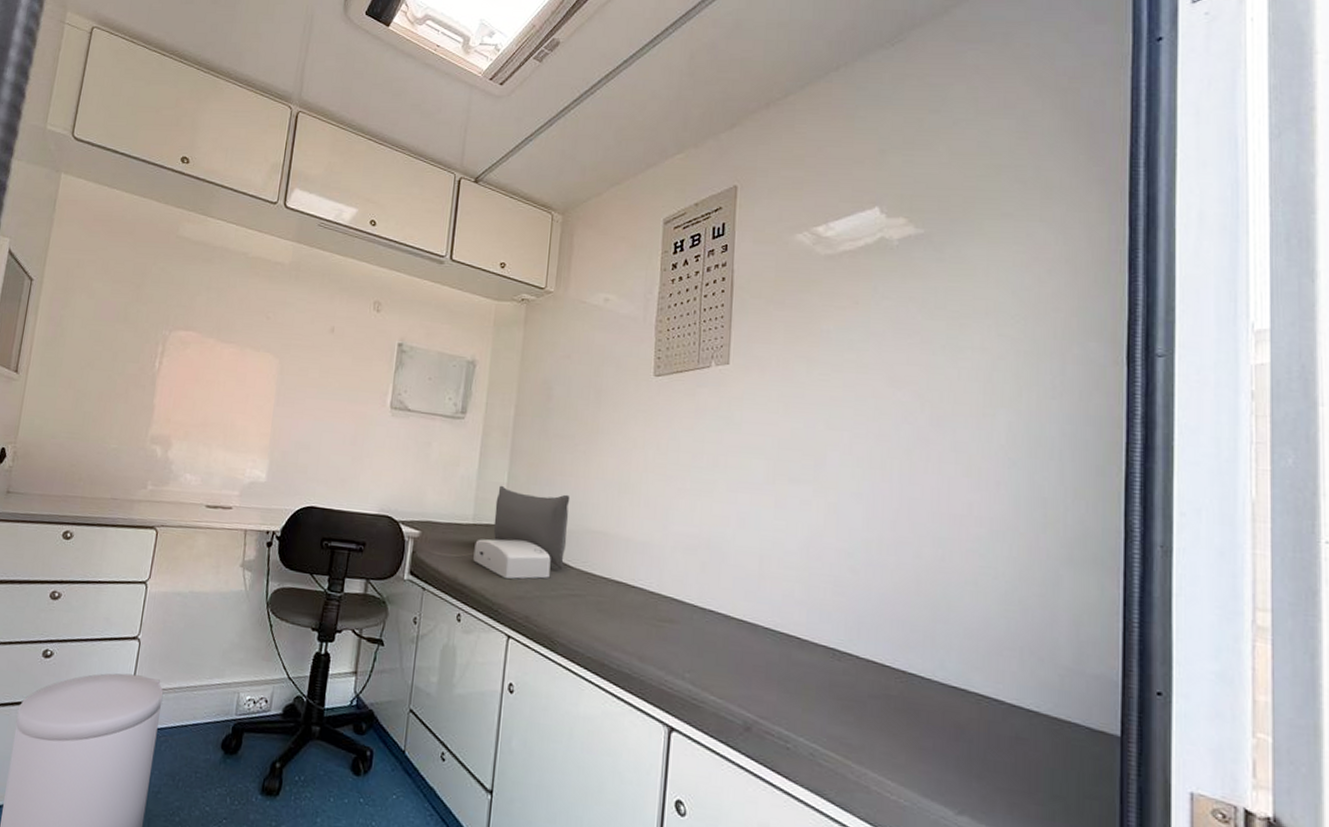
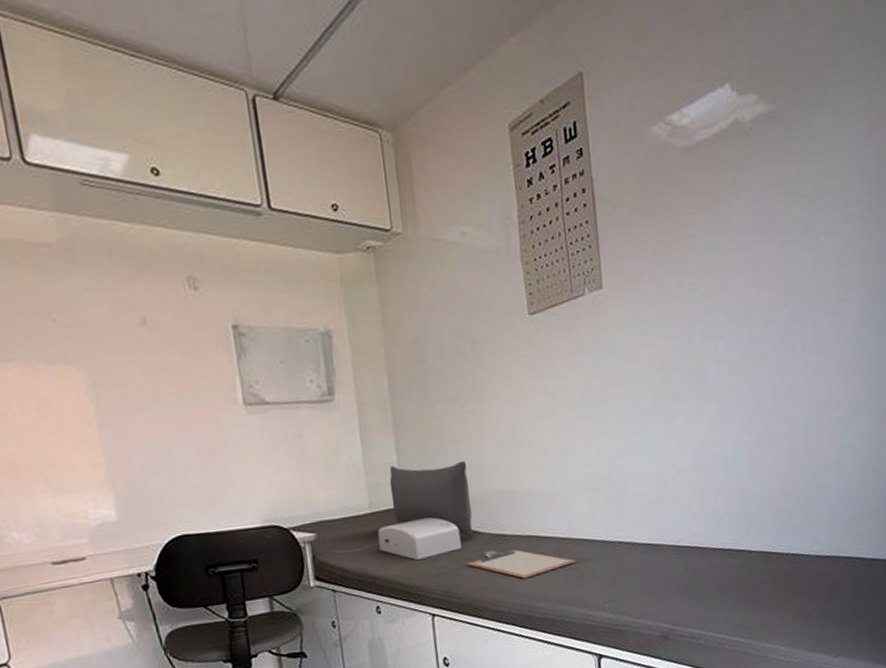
clipboard: none [551,586,661,624] -> present [466,549,576,579]

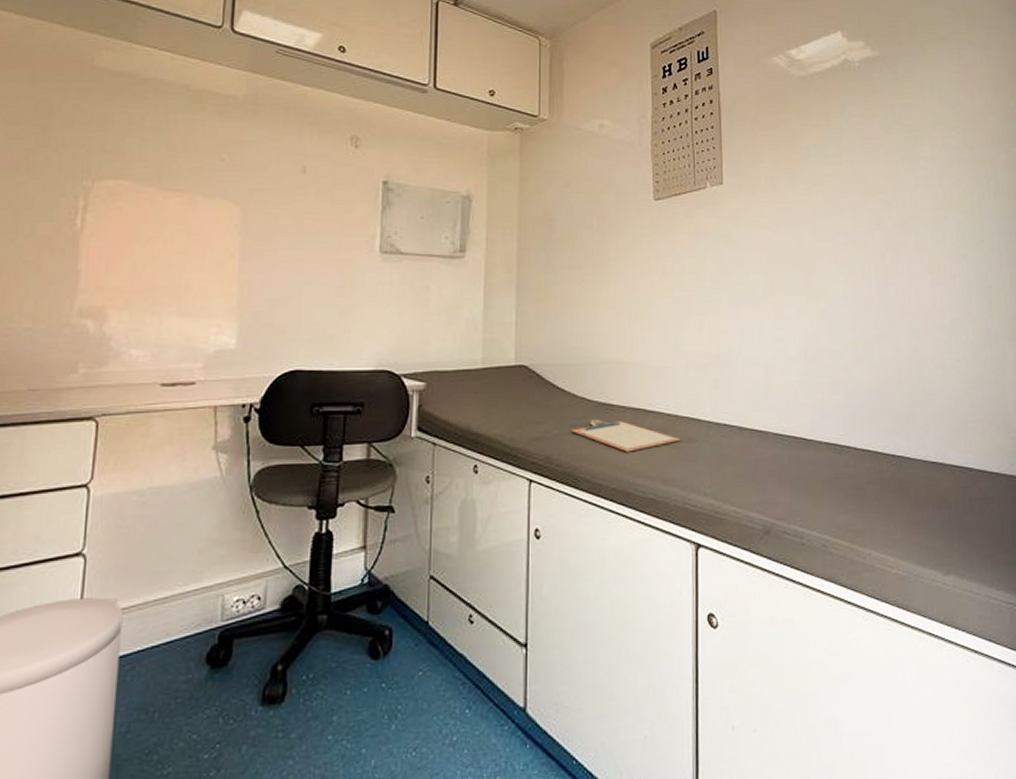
tissue dispenser: present [377,517,462,561] -> none [486,379,567,422]
pillow: present [389,460,474,538] -> none [505,324,582,404]

